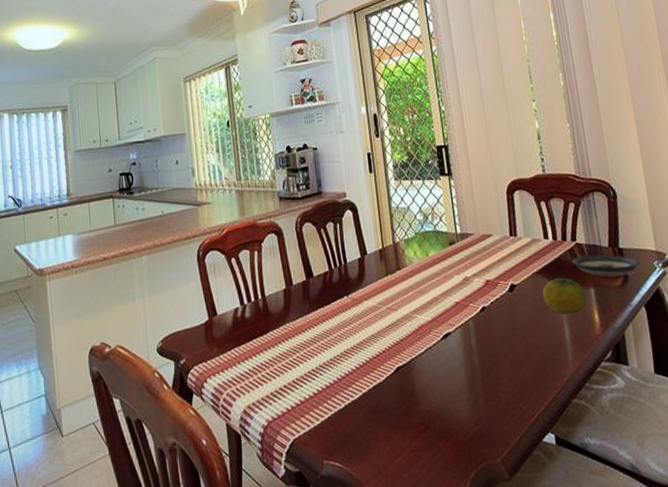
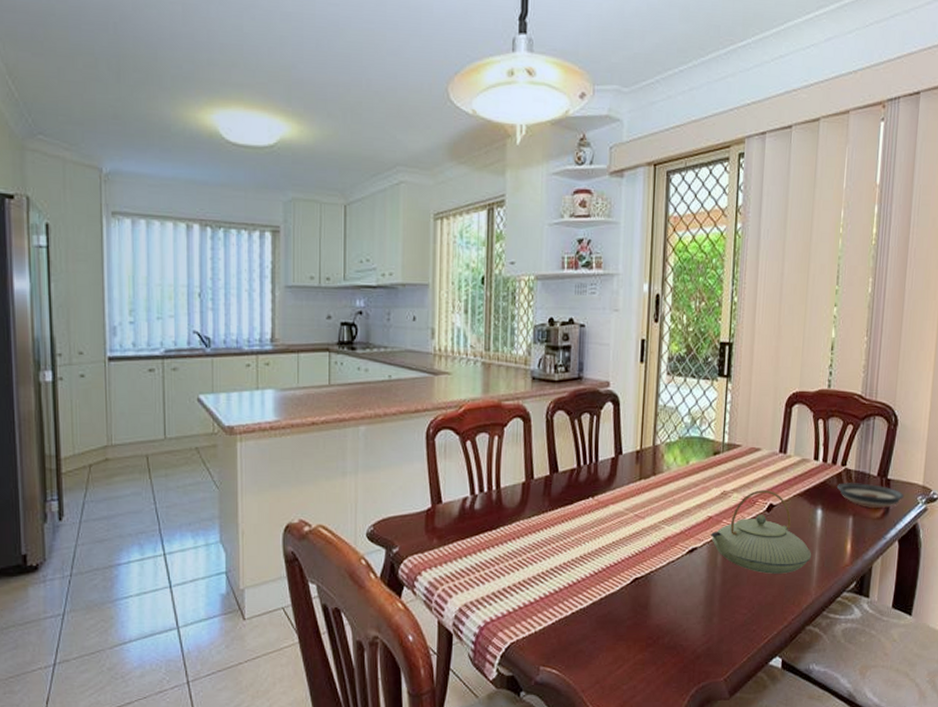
teapot: none [461,272,562,351] -> present [711,490,812,574]
fruit: present [542,278,587,315] -> none [800,503,843,541]

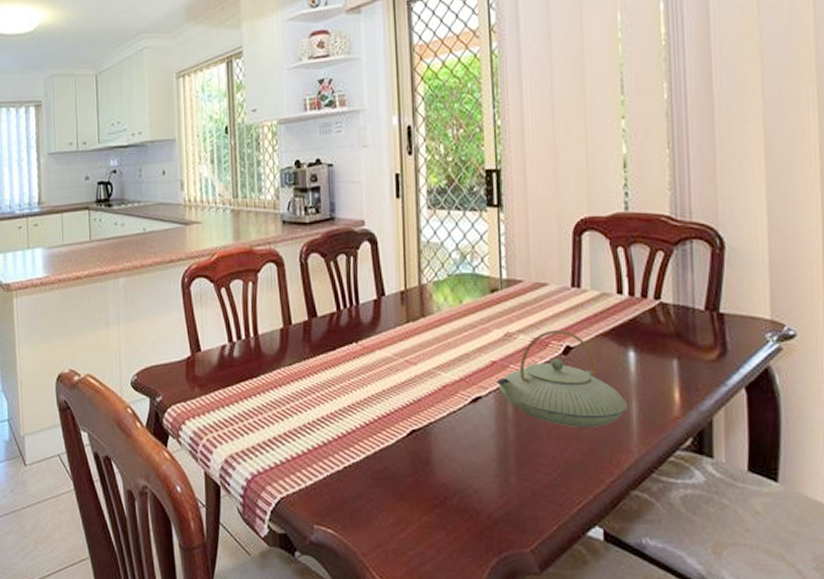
saucer: present [836,482,905,508] -> none [650,318,747,348]

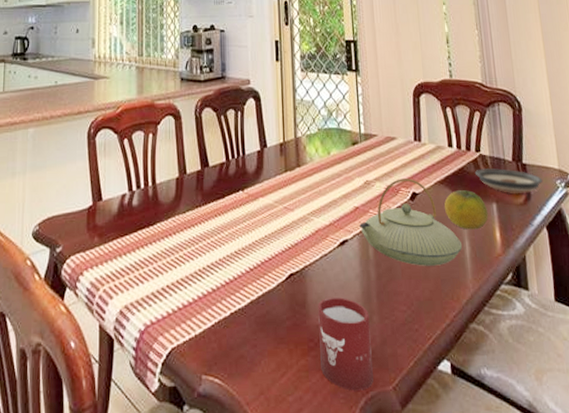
cup: none [444,455,508,551] -> present [318,296,373,391]
fruit: none [607,344,665,389] -> present [444,190,488,230]
saucer: none [650,318,747,348] -> present [474,167,543,193]

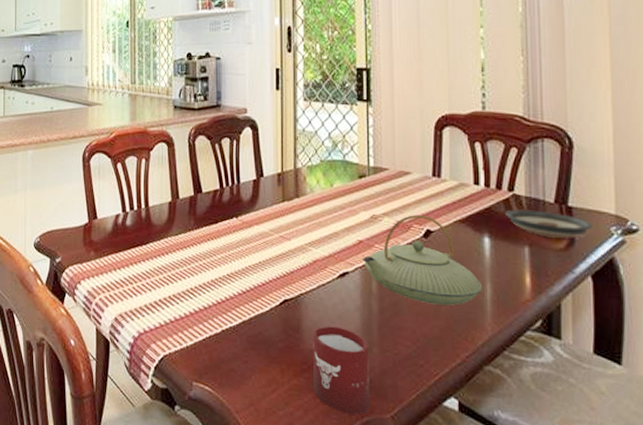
fruit: present [444,190,488,230] -> none [464,230,517,273]

